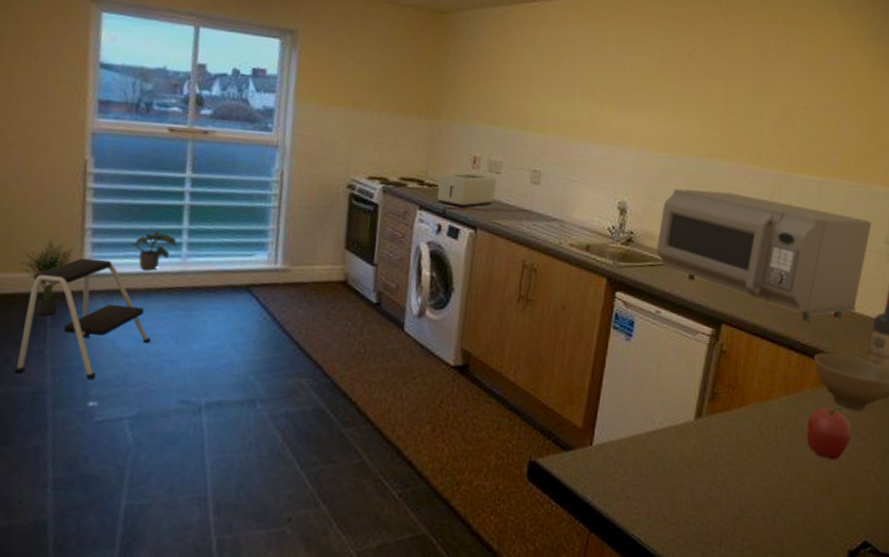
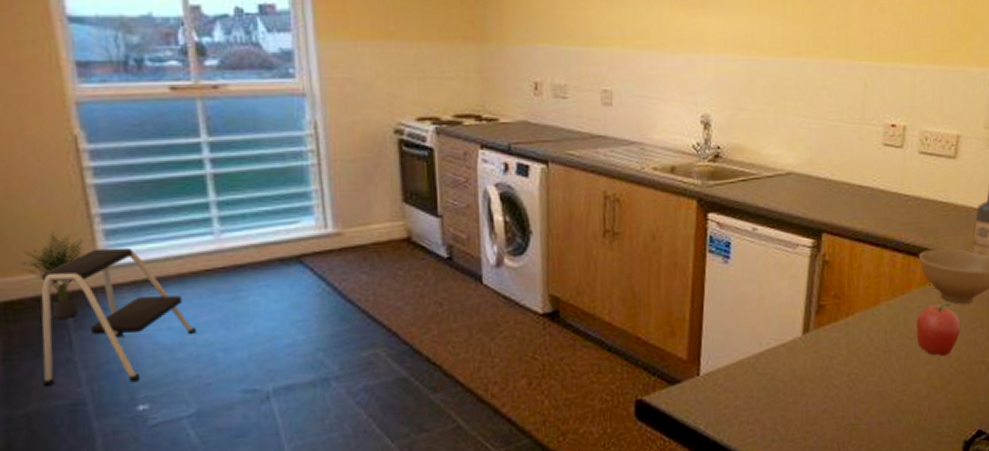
potted plant: present [134,231,177,270] -> none [154,207,206,254]
toaster: present [437,173,498,208] -> none [498,102,564,142]
microwave: present [656,189,872,321] -> none [747,92,970,220]

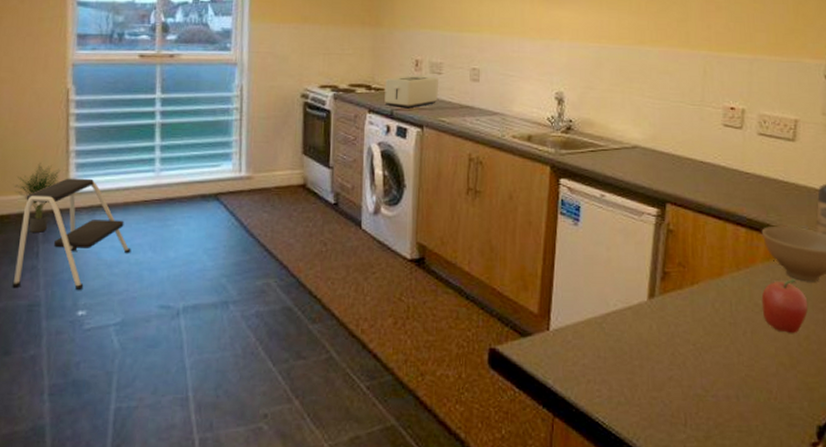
toaster: none [498,102,564,142] -> present [384,76,439,109]

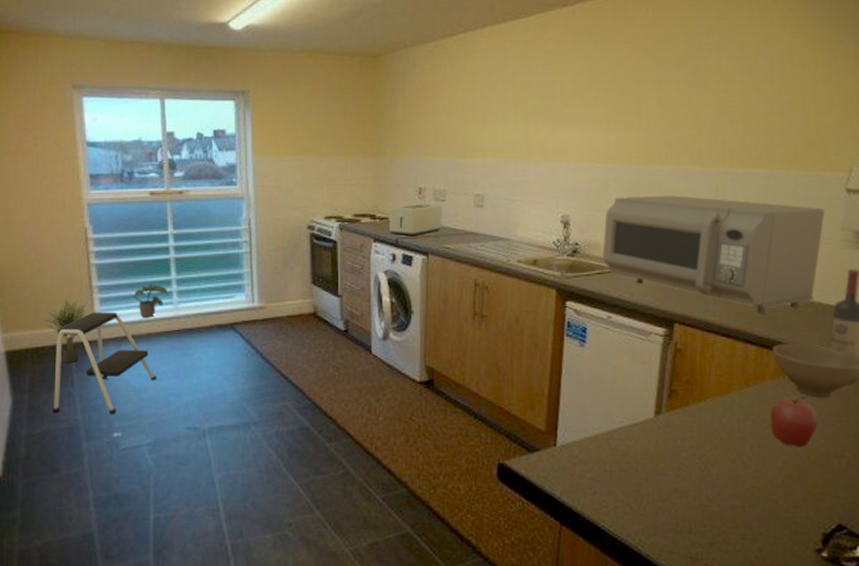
potted plant: none [112,149,151,185] -> present [133,283,168,318]
microwave: none [596,75,807,196] -> present [602,195,825,314]

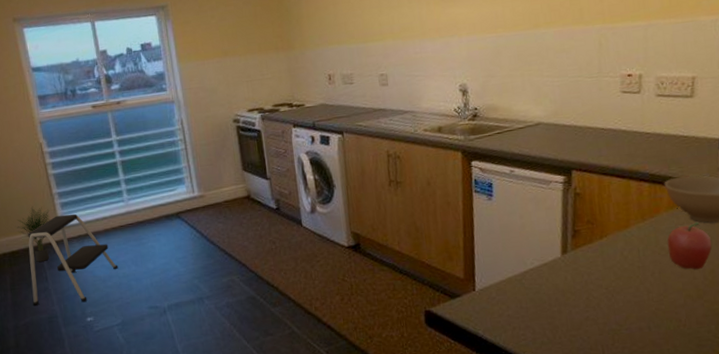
potted plant: present [133,283,168,318] -> none [89,185,119,216]
toaster: present [389,204,443,237] -> none [304,87,353,119]
microwave: present [602,195,825,314] -> none [499,50,703,154]

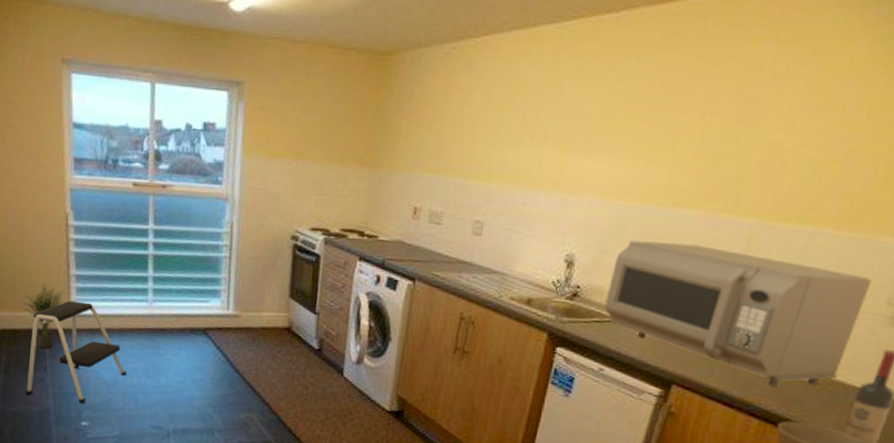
microwave: none [499,50,703,154] -> present [604,240,872,387]

